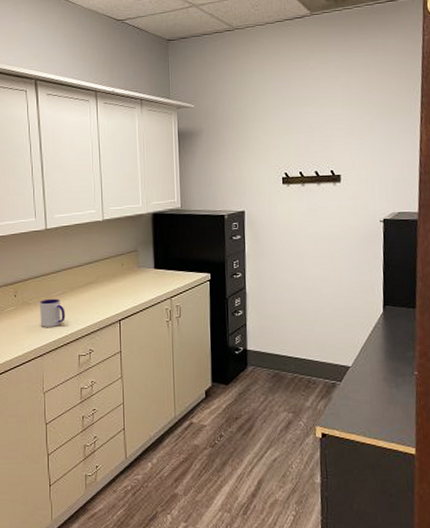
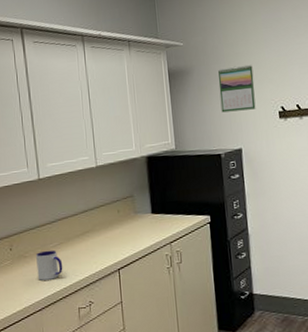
calendar: none [226,130,261,175] -> present [218,64,256,113]

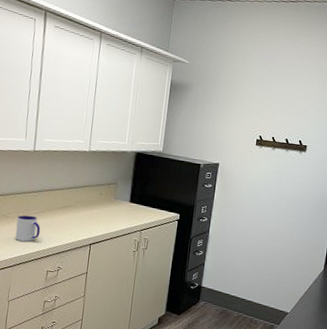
calendar: present [218,64,256,113] -> none [209,91,244,133]

